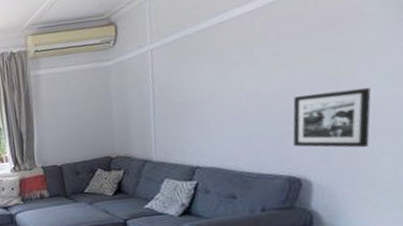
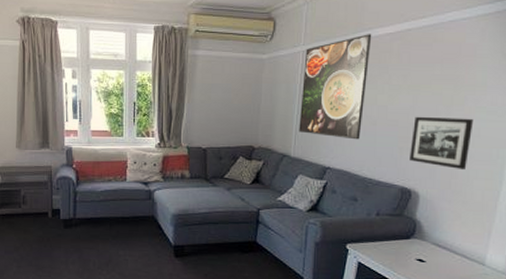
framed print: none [154,16,230,135] -> present [299,34,372,140]

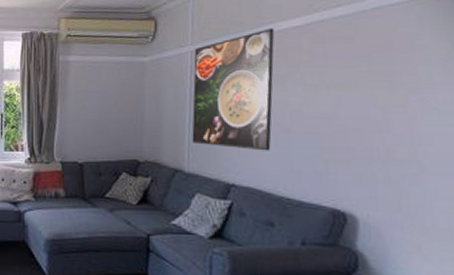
picture frame: present [410,116,474,170] -> none [338,121,423,188]

